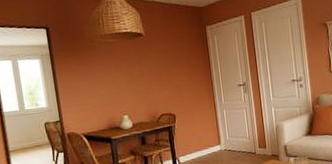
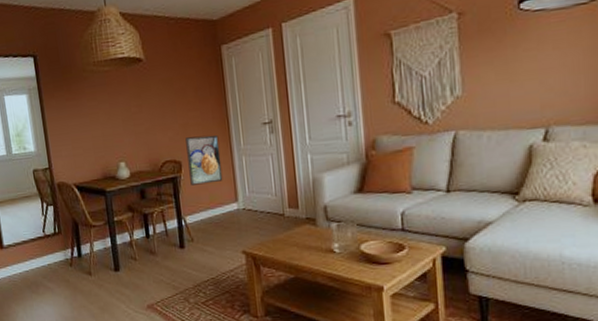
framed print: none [178,93,209,133] -> present [185,135,223,185]

